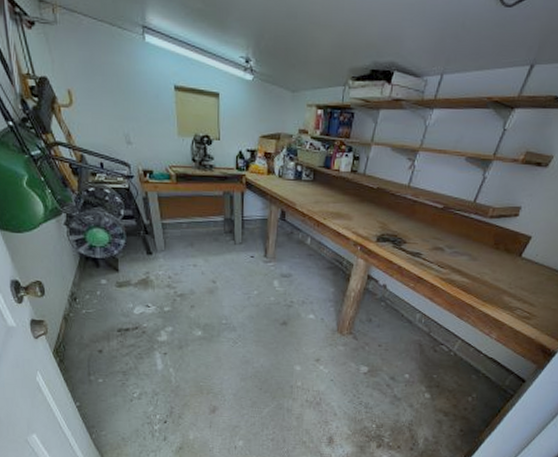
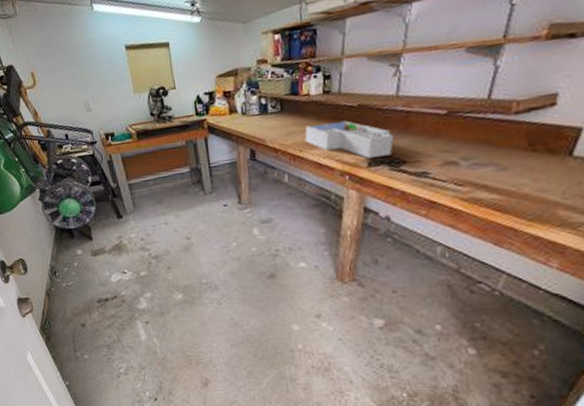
desk organizer: none [329,198,401,235] -> present [305,120,395,158]

